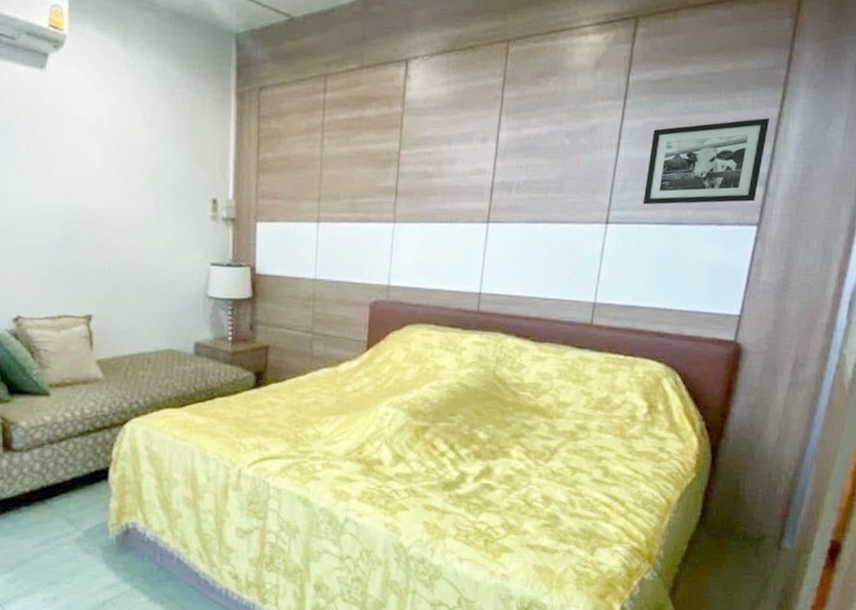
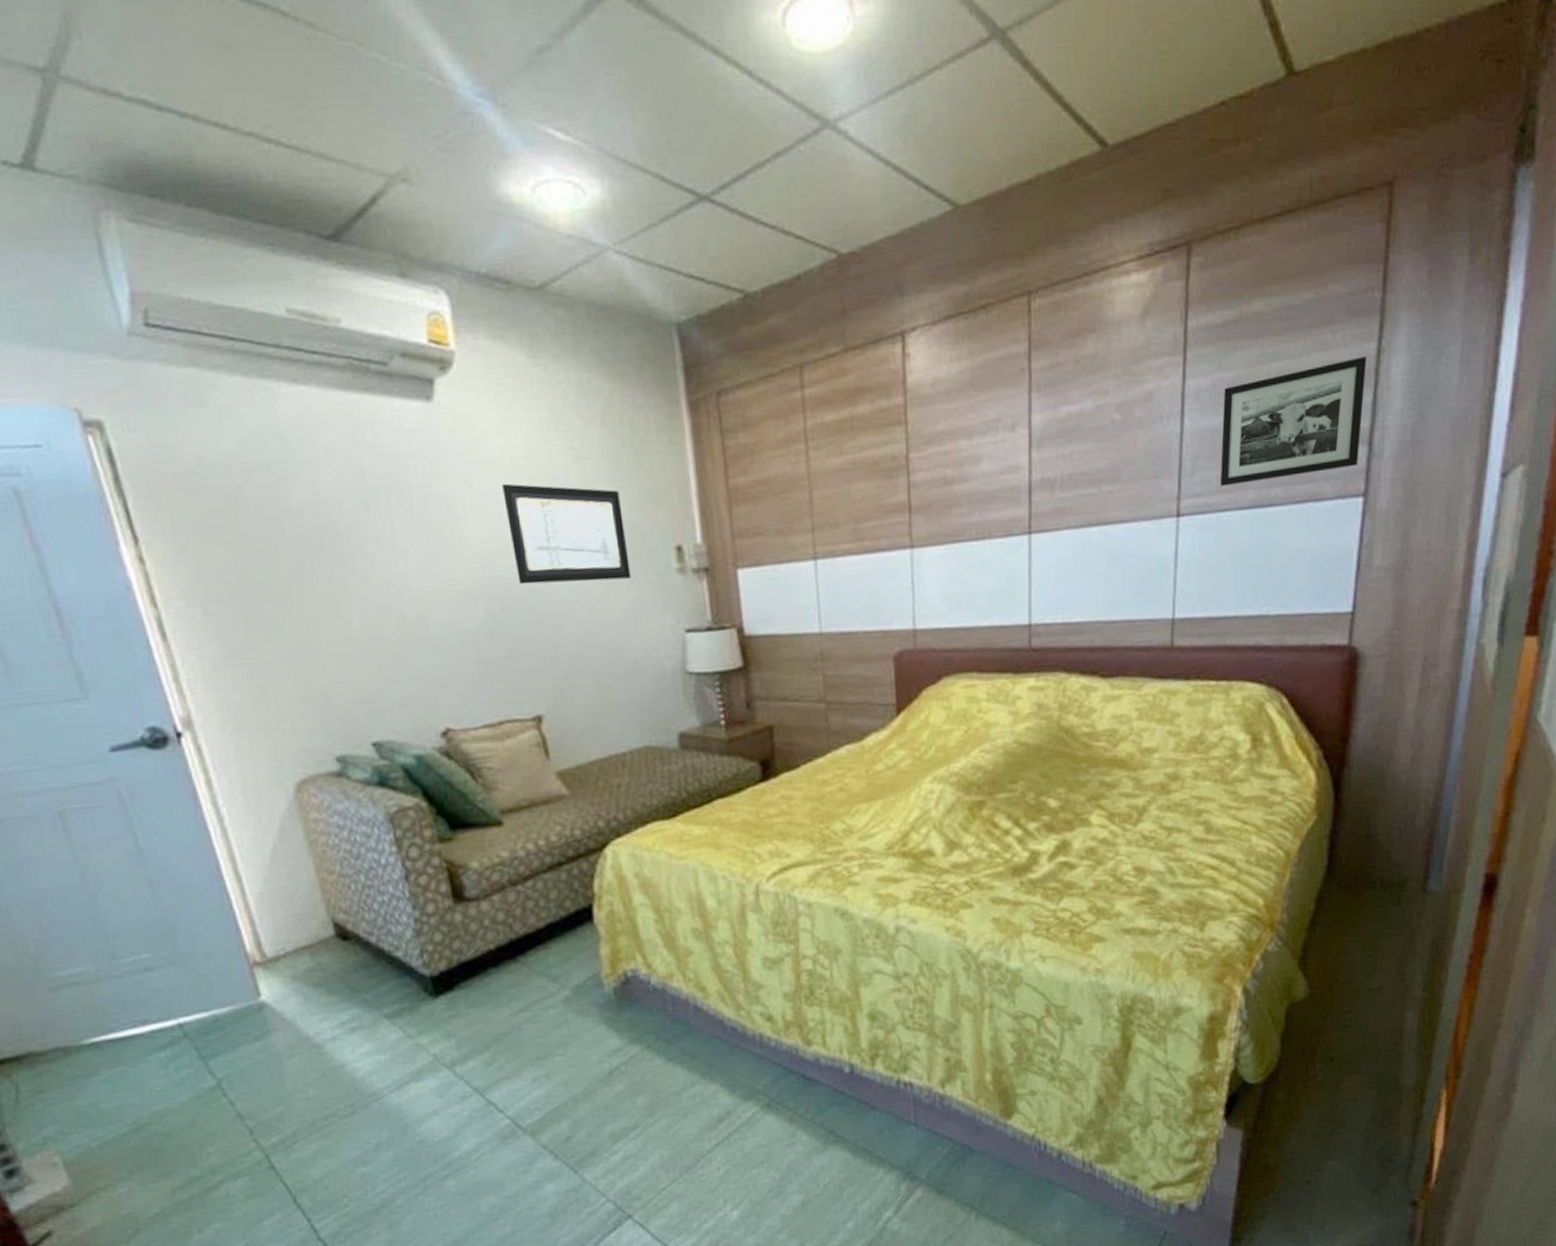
wall art: none [87,137,176,219] -> present [502,483,631,585]

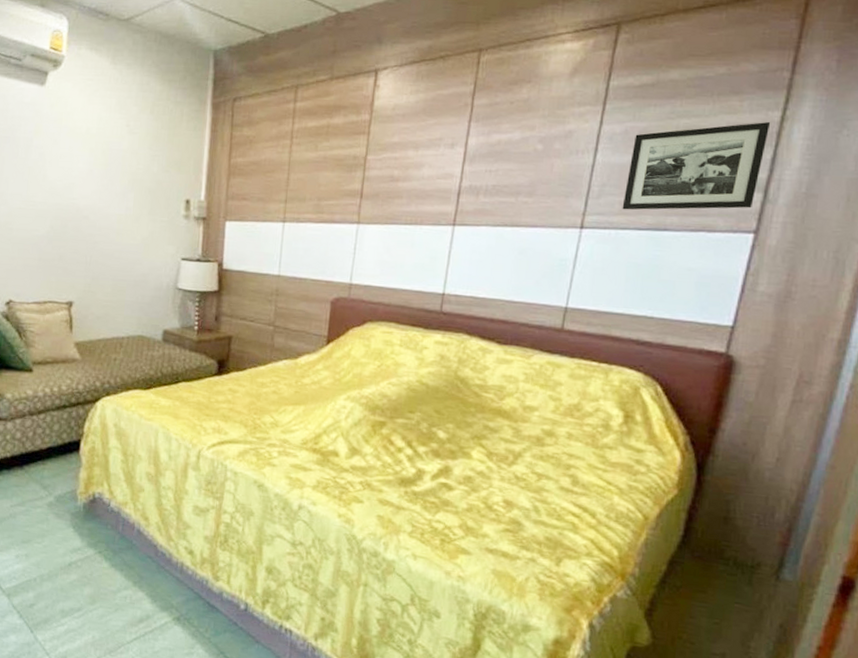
wall art: present [502,483,631,585] -> none [75,144,154,217]

